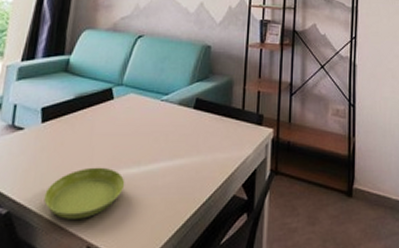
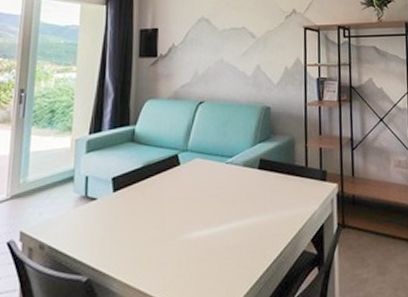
saucer: present [44,167,125,219] -> none [121,231,198,283]

